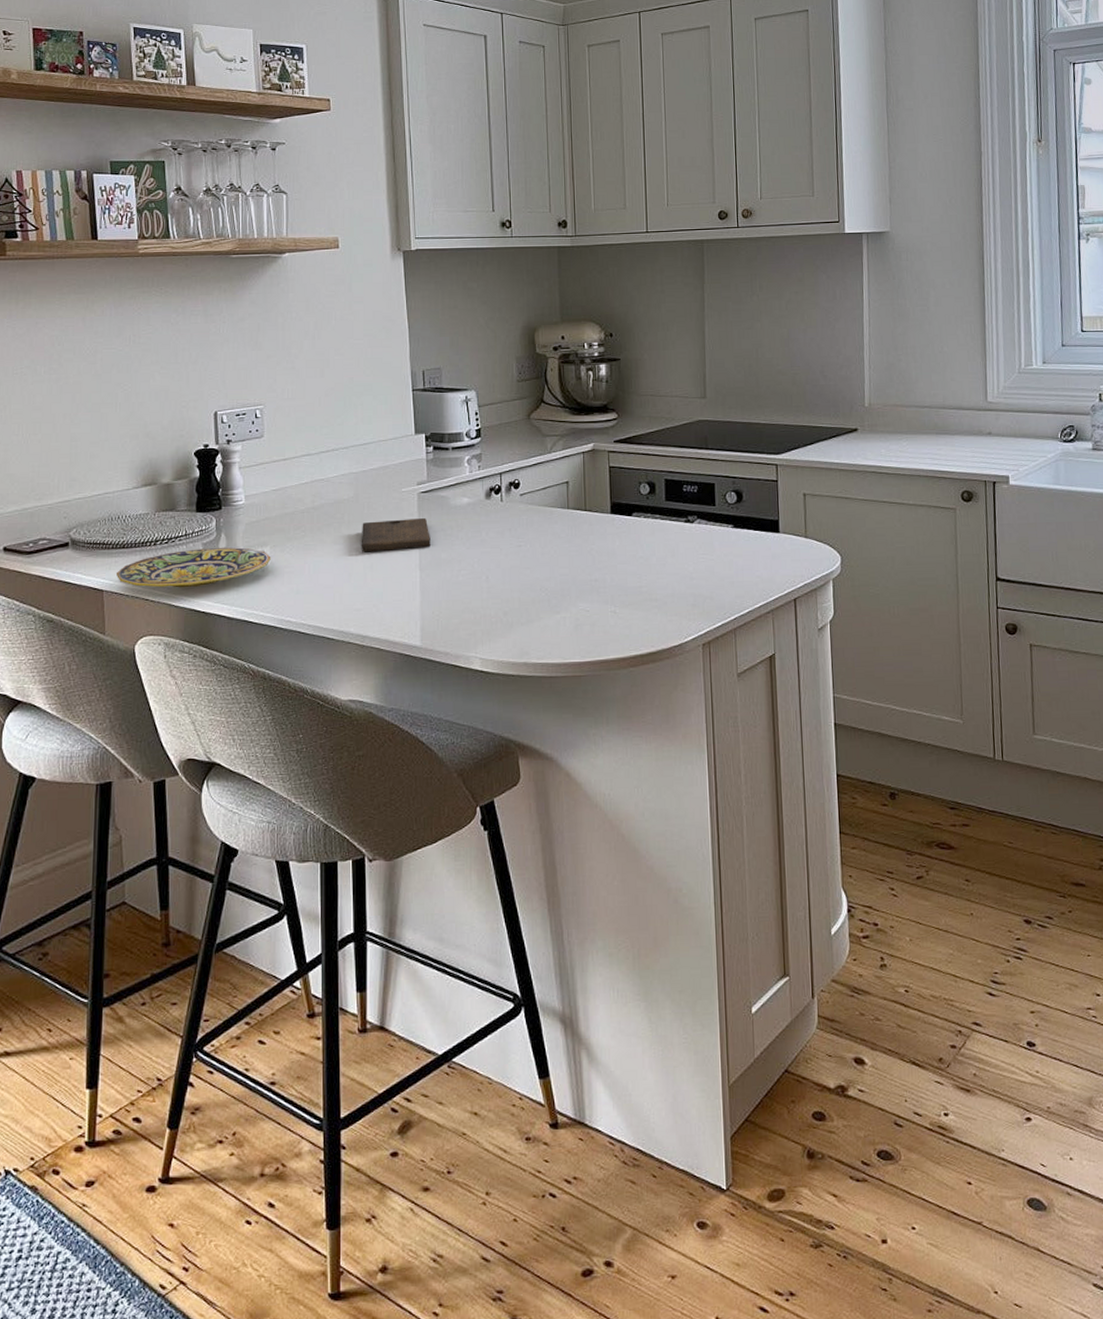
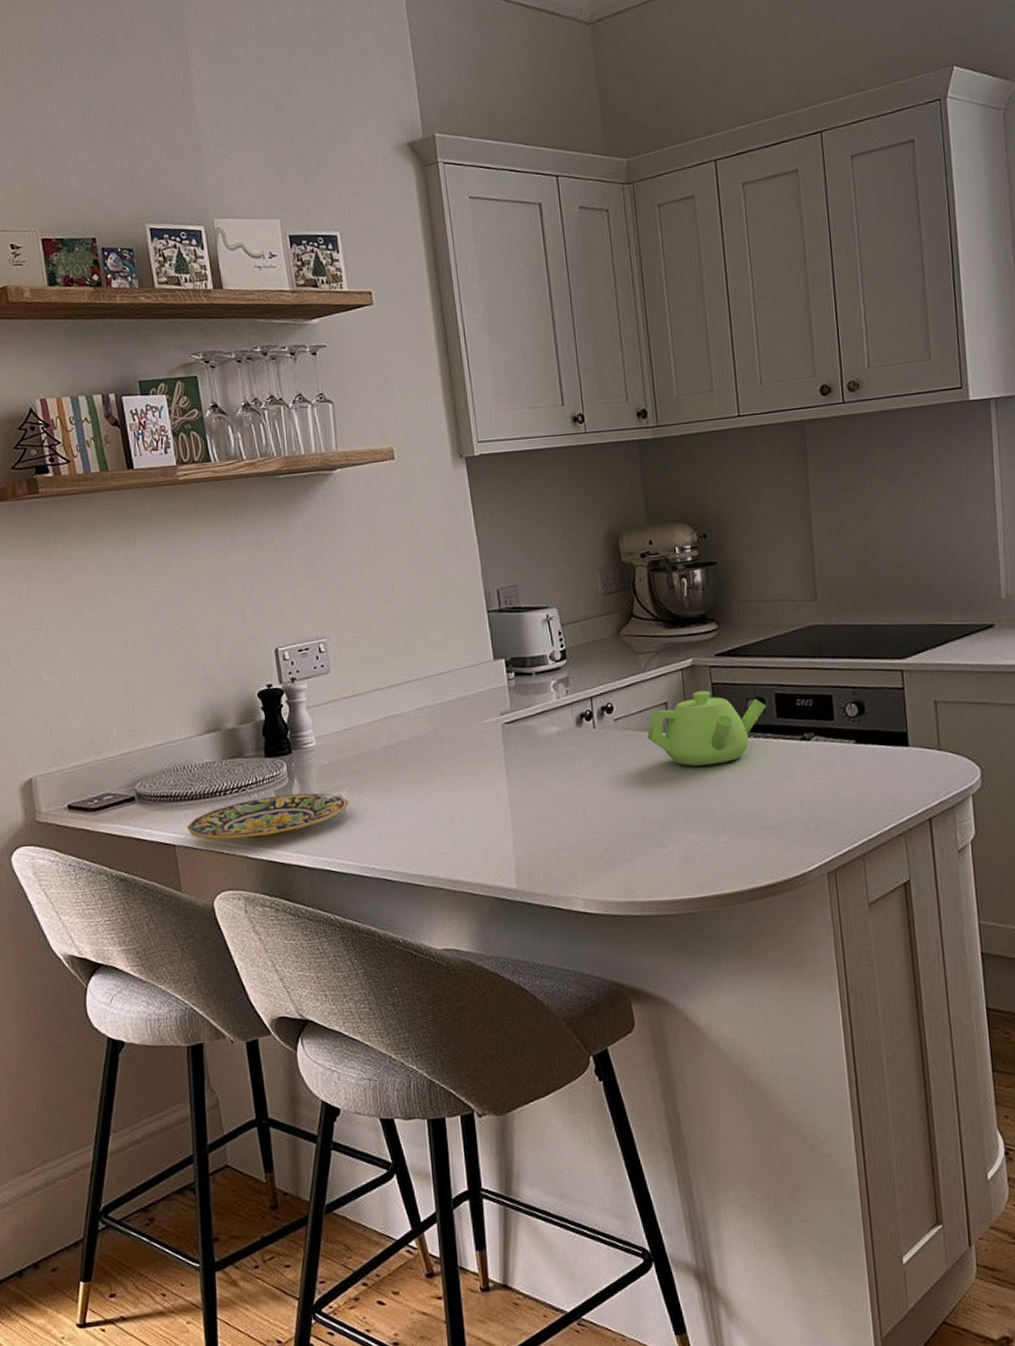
cutting board: present [361,518,430,552] -> none [443,751,520,792]
teapot: none [549,473,657,542] -> present [647,691,767,767]

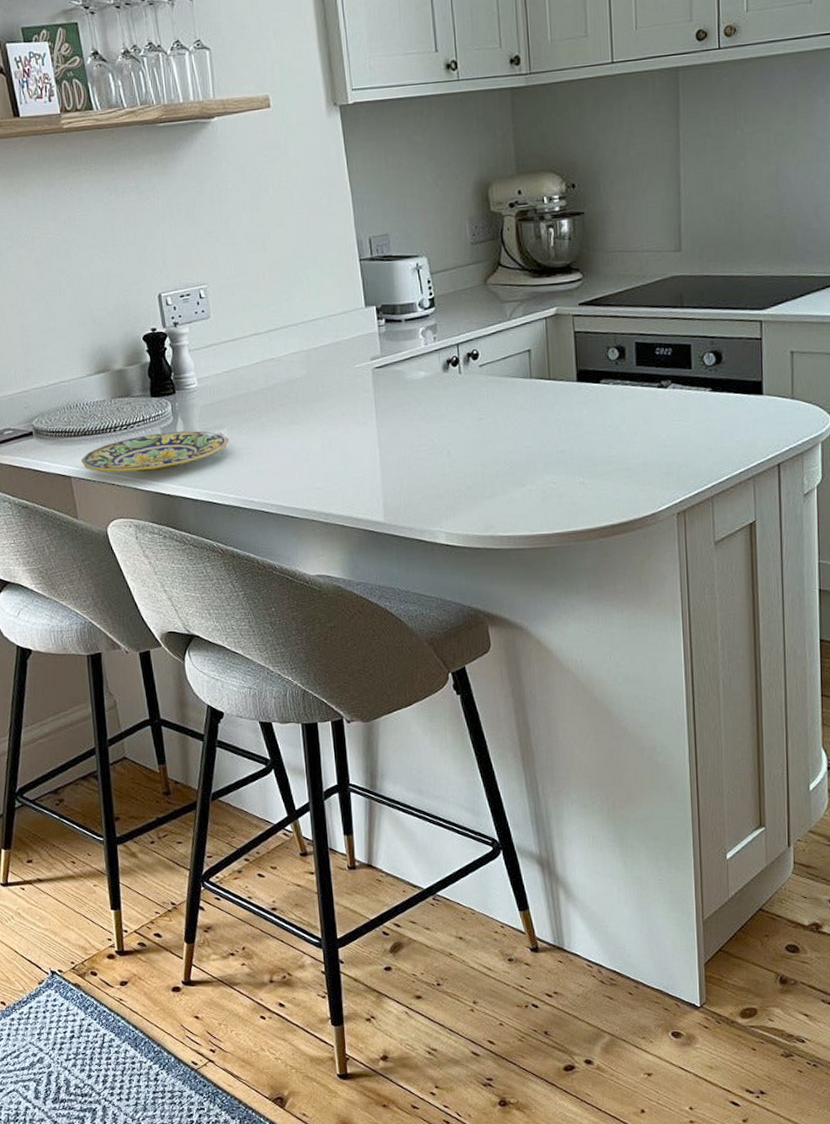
teapot: present [647,691,767,767] -> none [511,339,627,412]

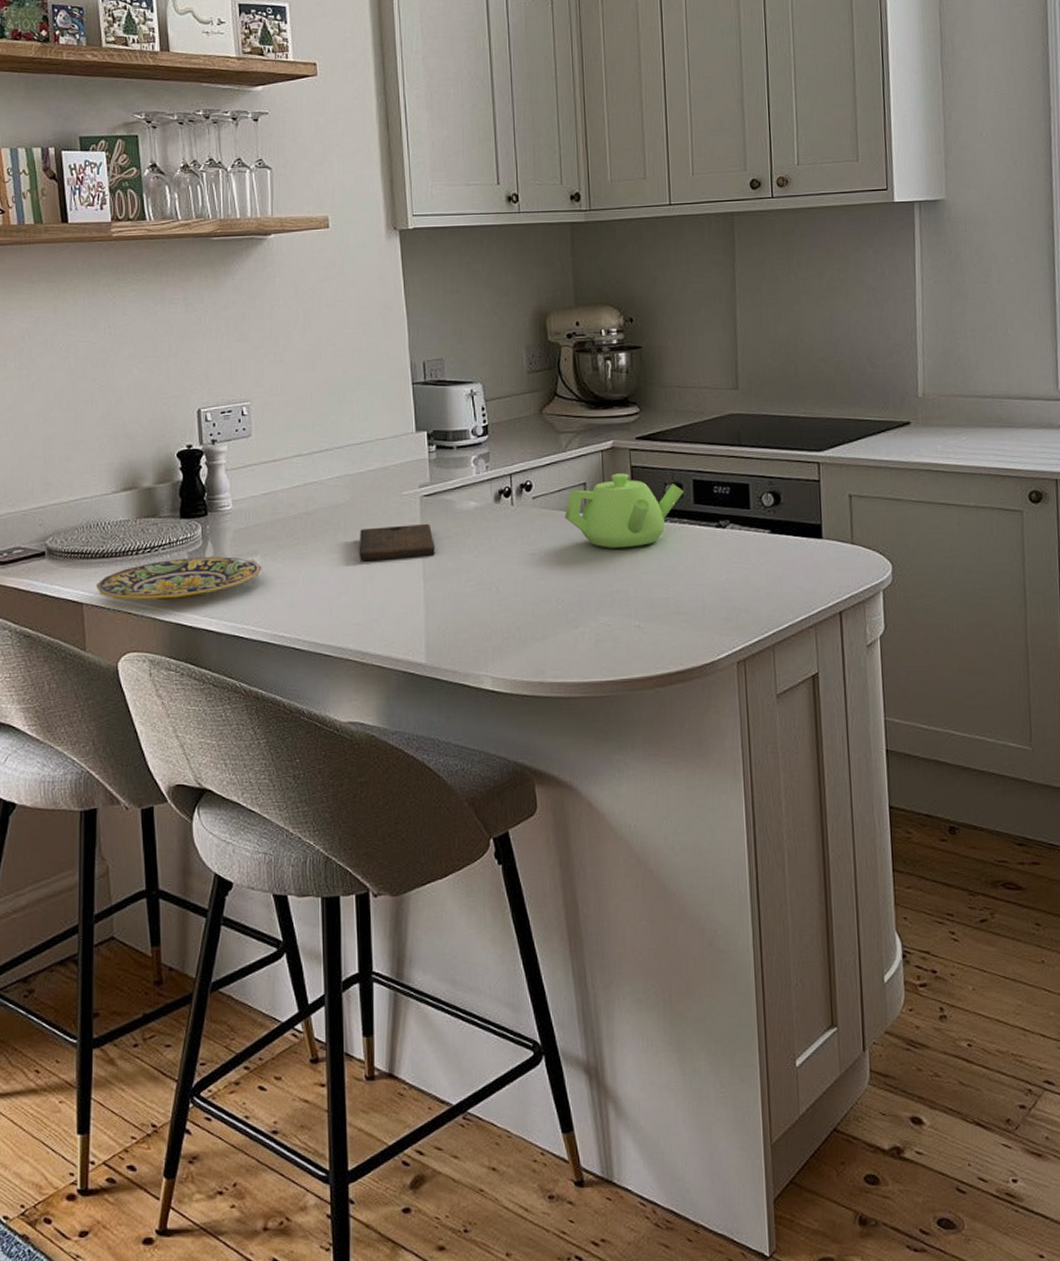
cutting board: none [317,394,388,431] -> present [359,524,435,562]
teapot: none [511,339,627,412] -> present [565,473,685,549]

